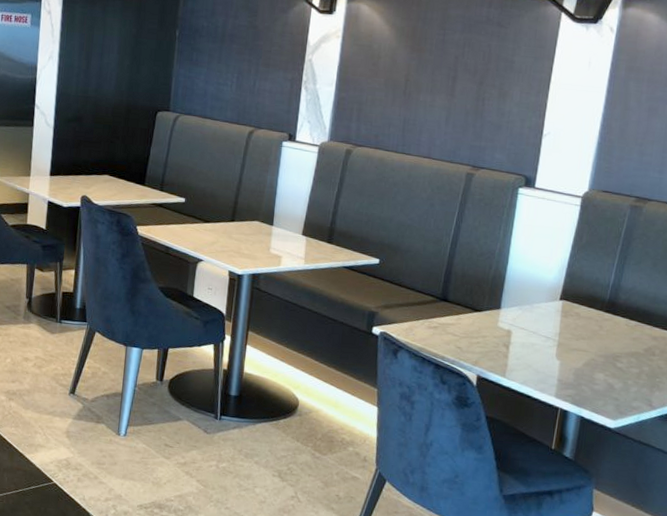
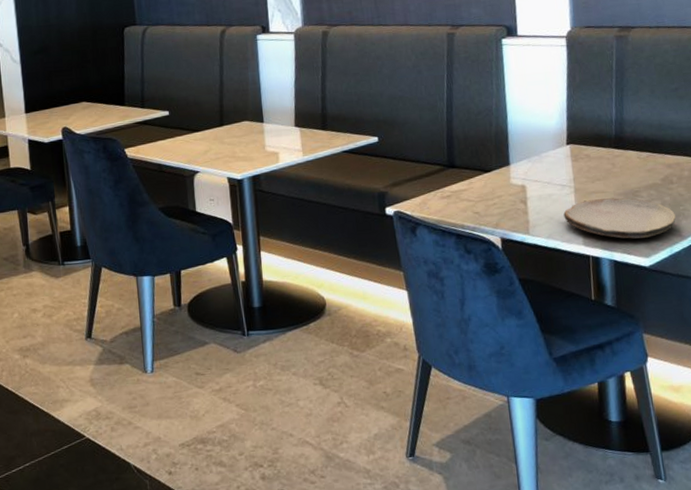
plate: none [542,355,650,402] -> present [563,198,676,239]

